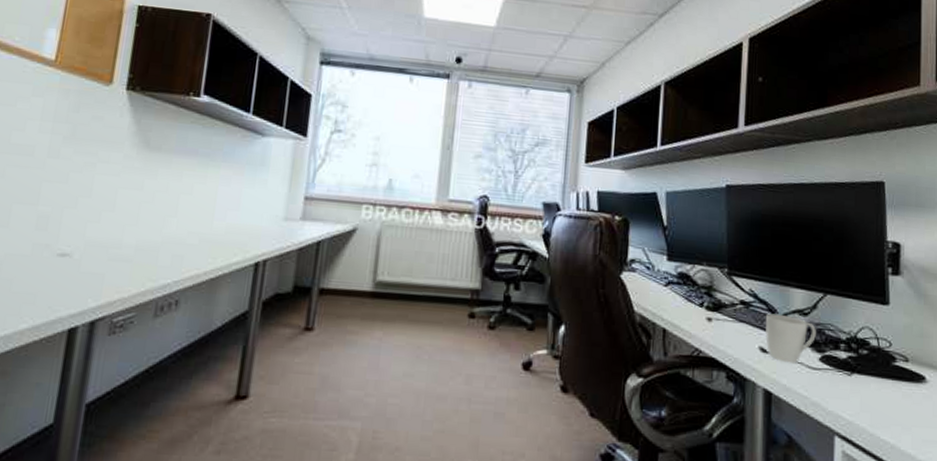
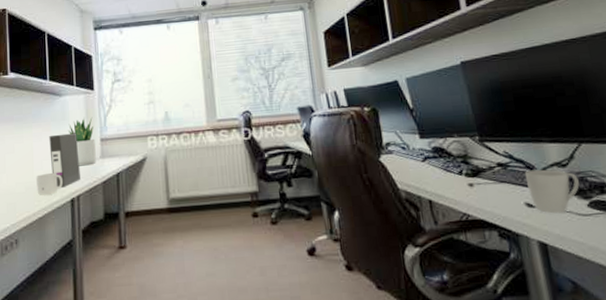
mug: none [213,226,249,254] -> present [35,172,63,197]
binder: none [236,181,276,247] -> present [49,133,80,188]
planter: none [266,167,300,226] -> present [68,117,96,166]

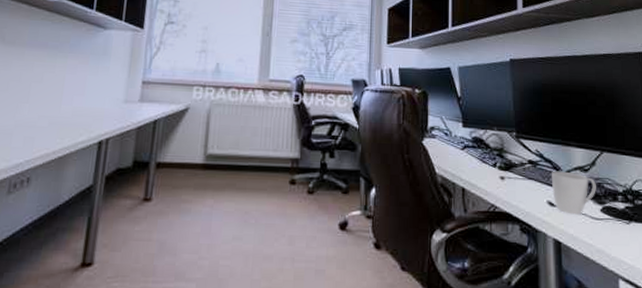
mug: present [35,172,63,197] -> none [61,109,93,134]
binder: present [49,133,80,188] -> none [81,69,117,128]
planter: present [68,117,96,166] -> none [108,56,138,108]

